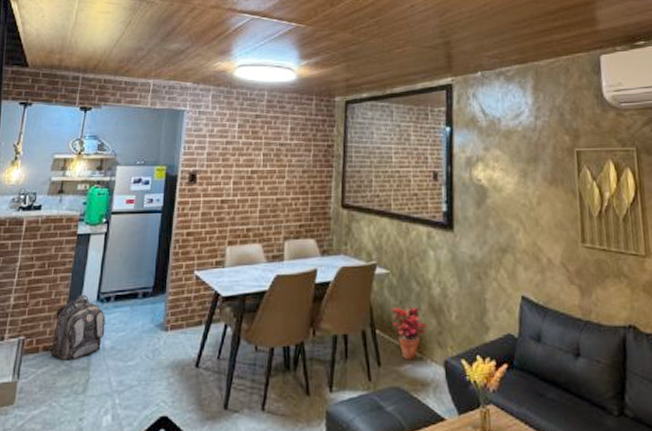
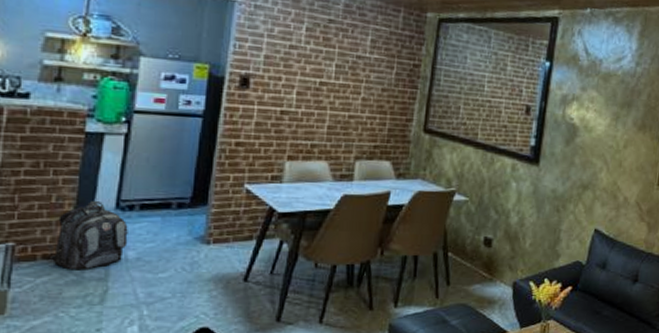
potted plant: present [392,306,428,360] -> none [466,232,502,281]

